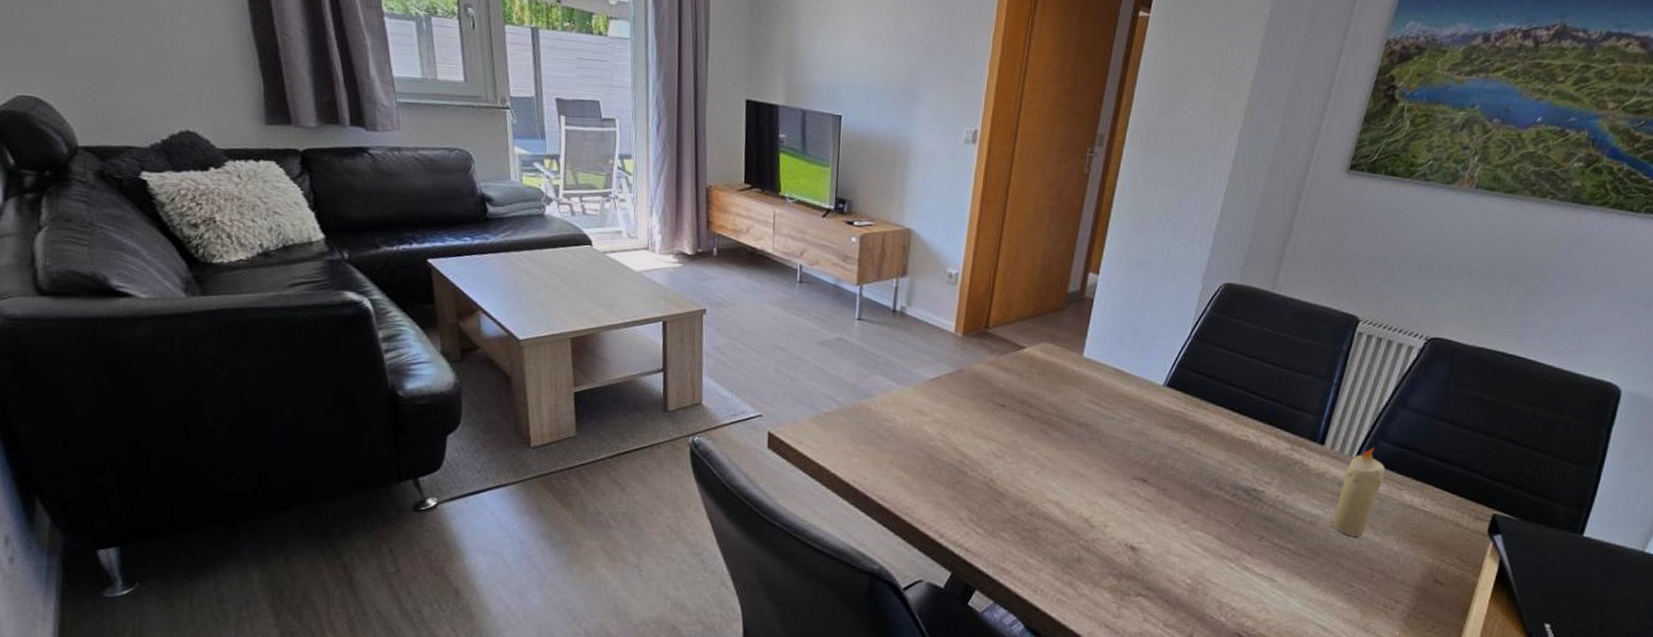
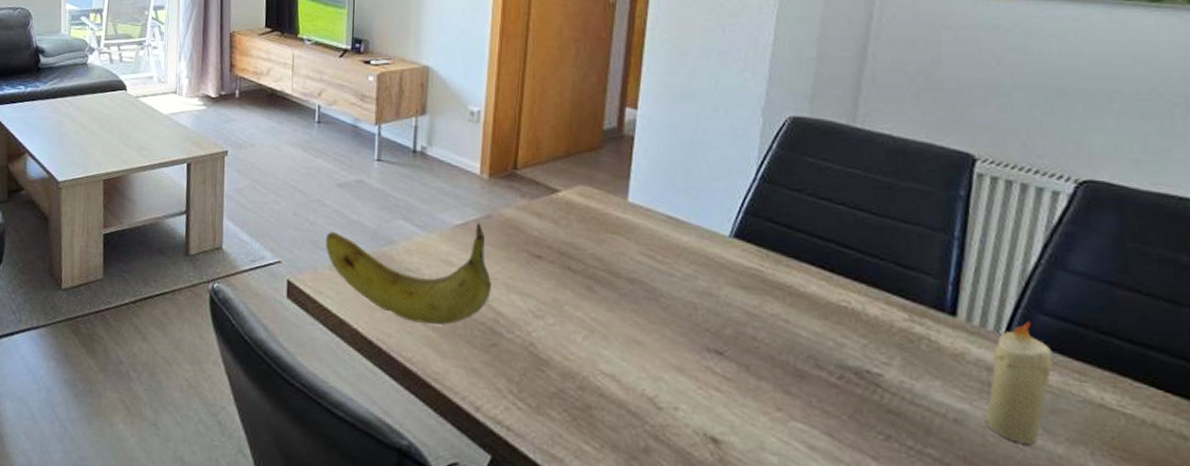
banana: none [805,376,959,467] -> present [325,222,491,325]

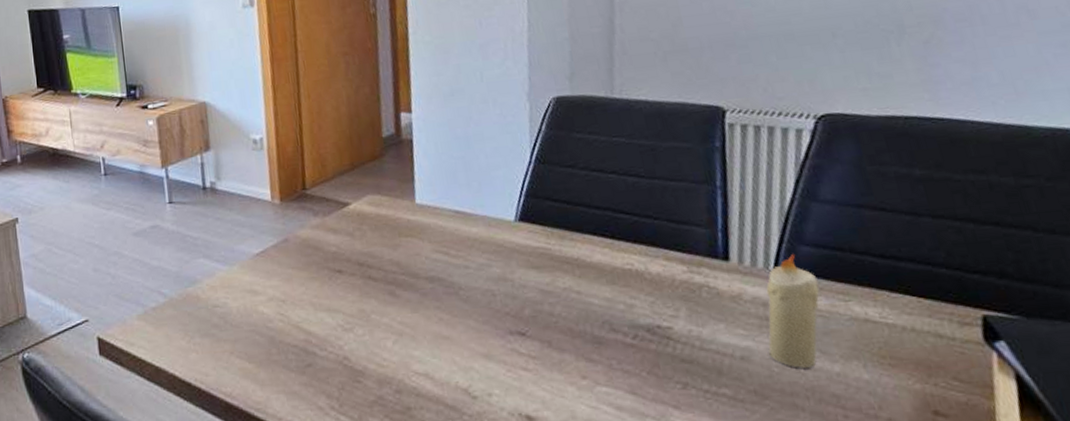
banana: present [325,222,491,325] -> none [129,247,299,357]

